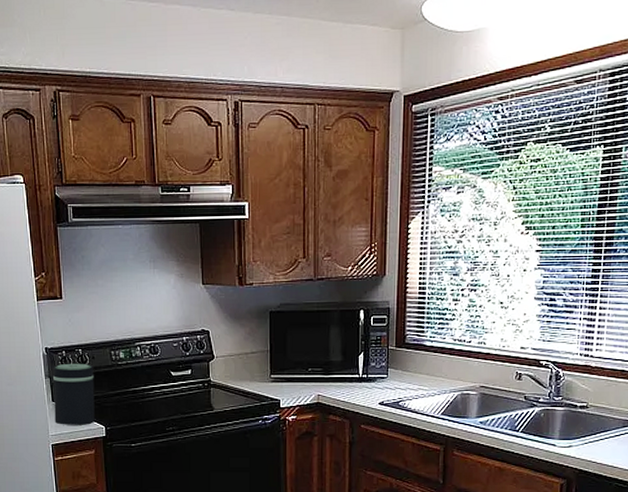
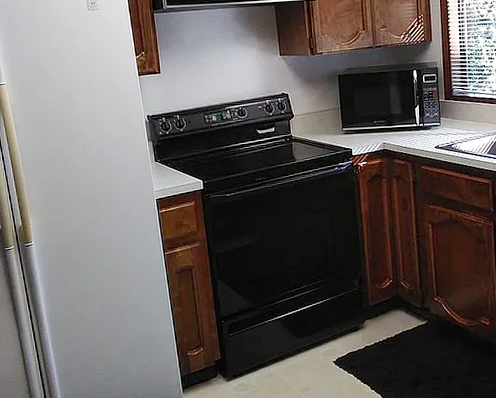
cylinder: present [53,363,95,425] -> none [155,127,193,182]

